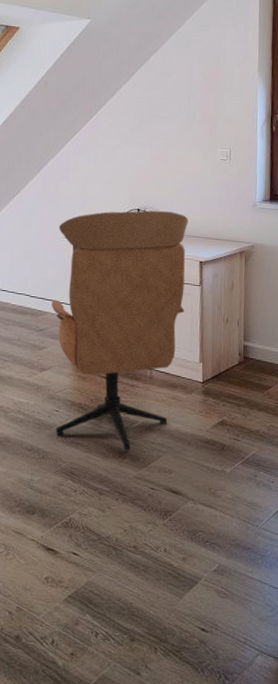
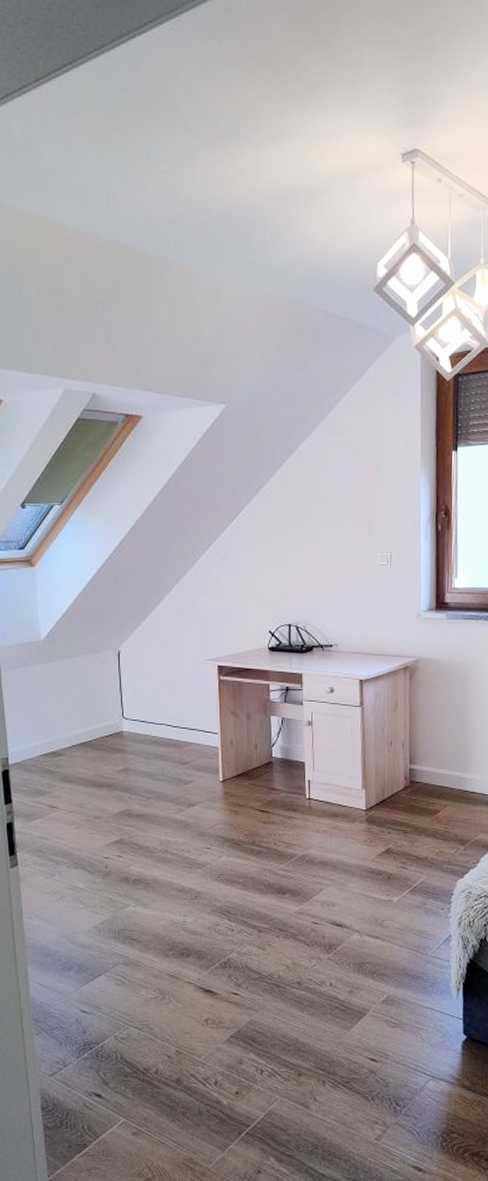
office chair: present [51,210,189,451] -> none [197,625,346,886]

